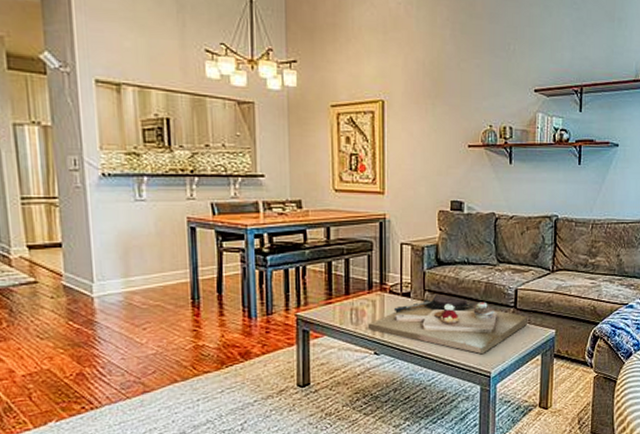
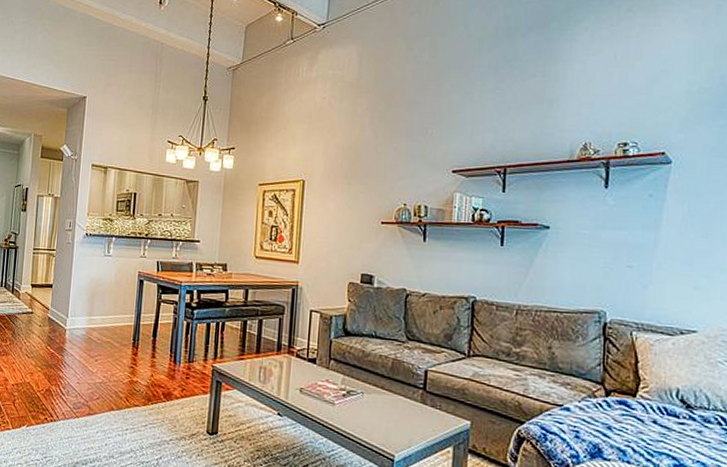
decorative tray: present [367,295,529,354] -> none [273,364,439,434]

